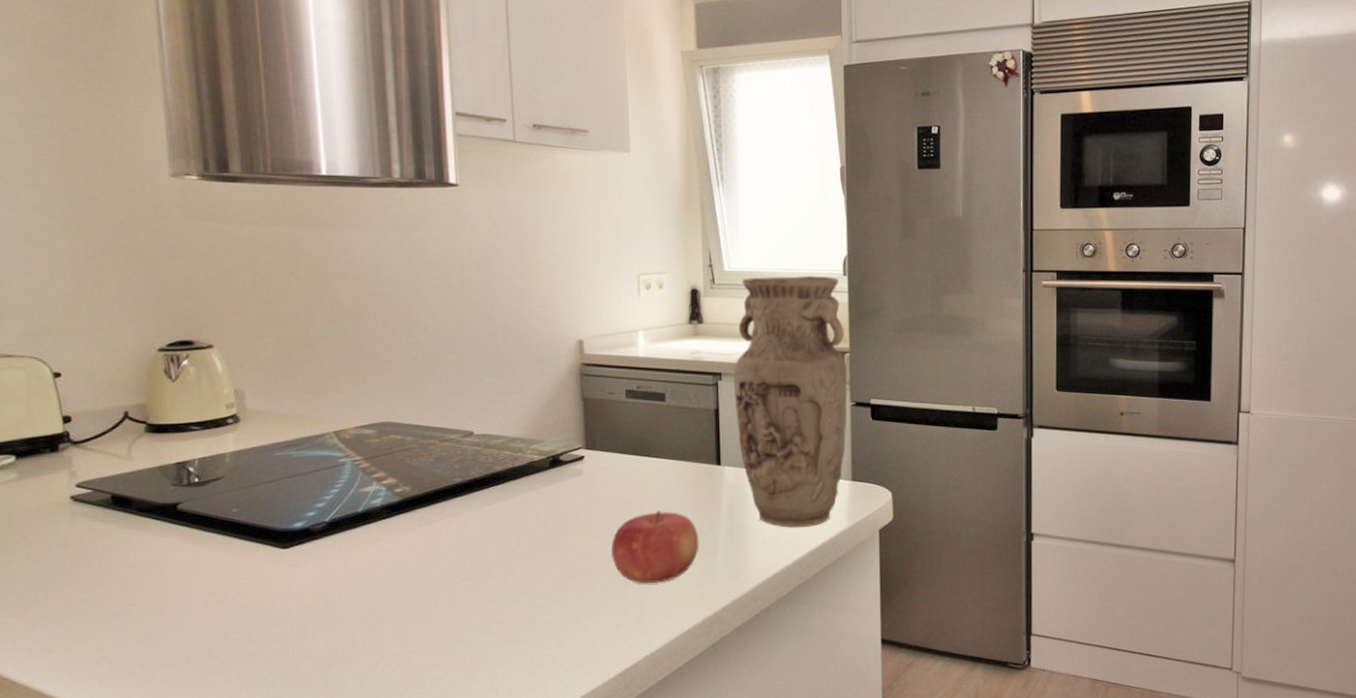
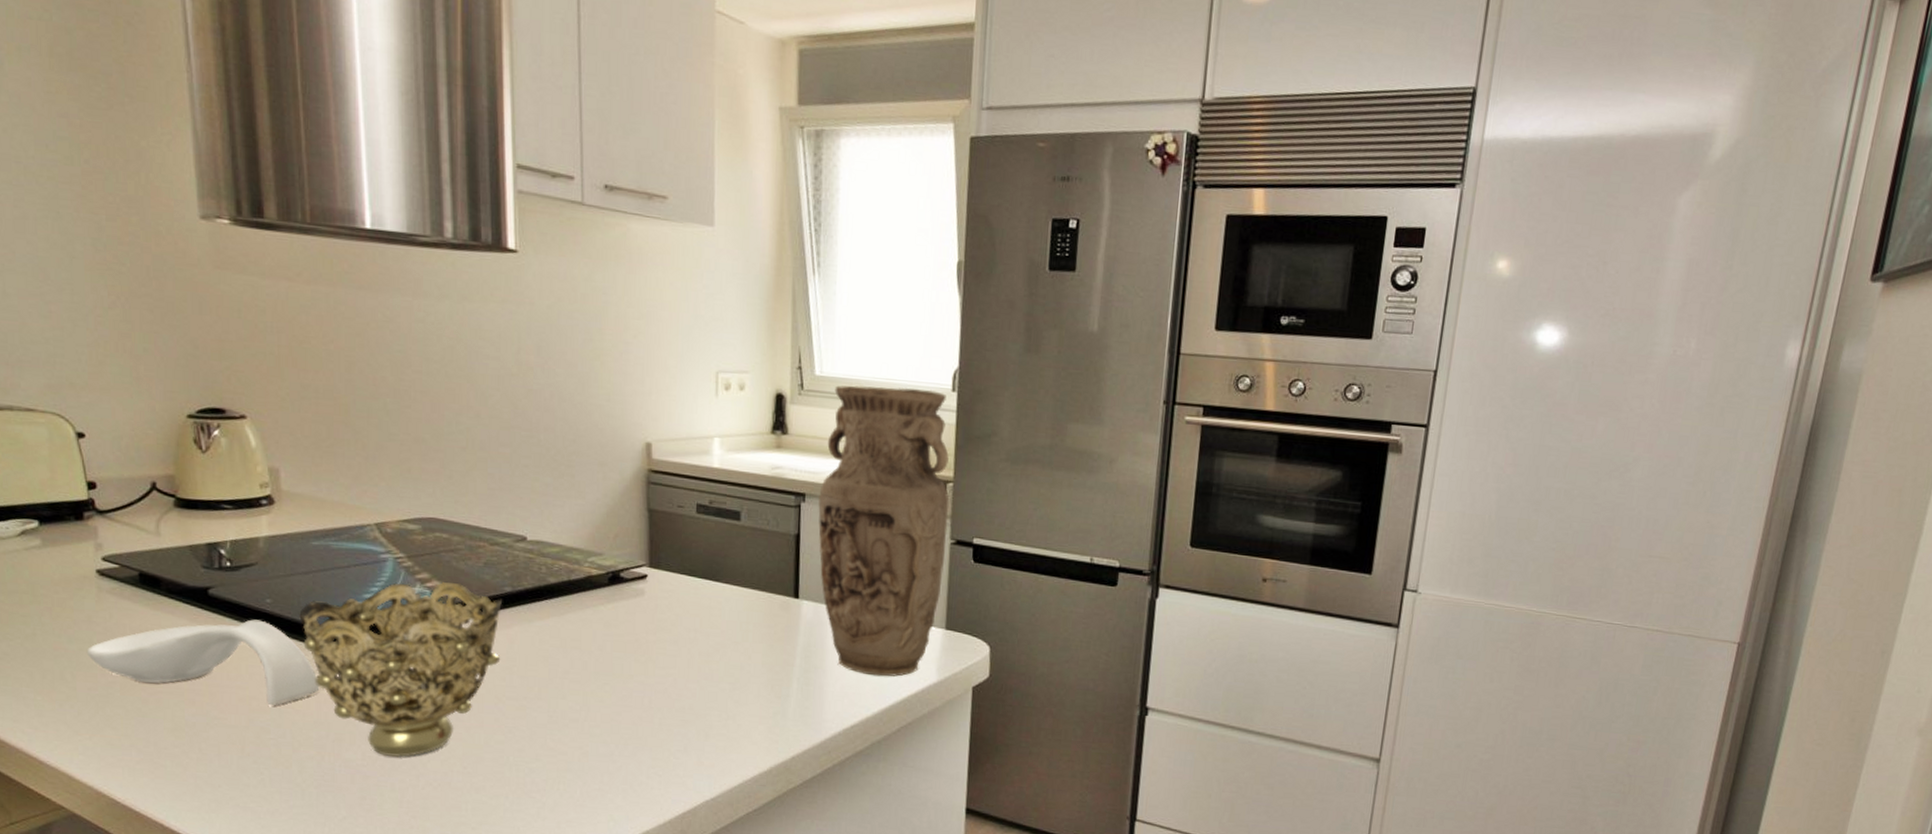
spoon rest: none [61,528,284,607] -> present [87,619,320,706]
decorative bowl: none [262,478,454,645] -> present [298,581,503,758]
fruit: present [611,511,699,584] -> none [672,643,770,723]

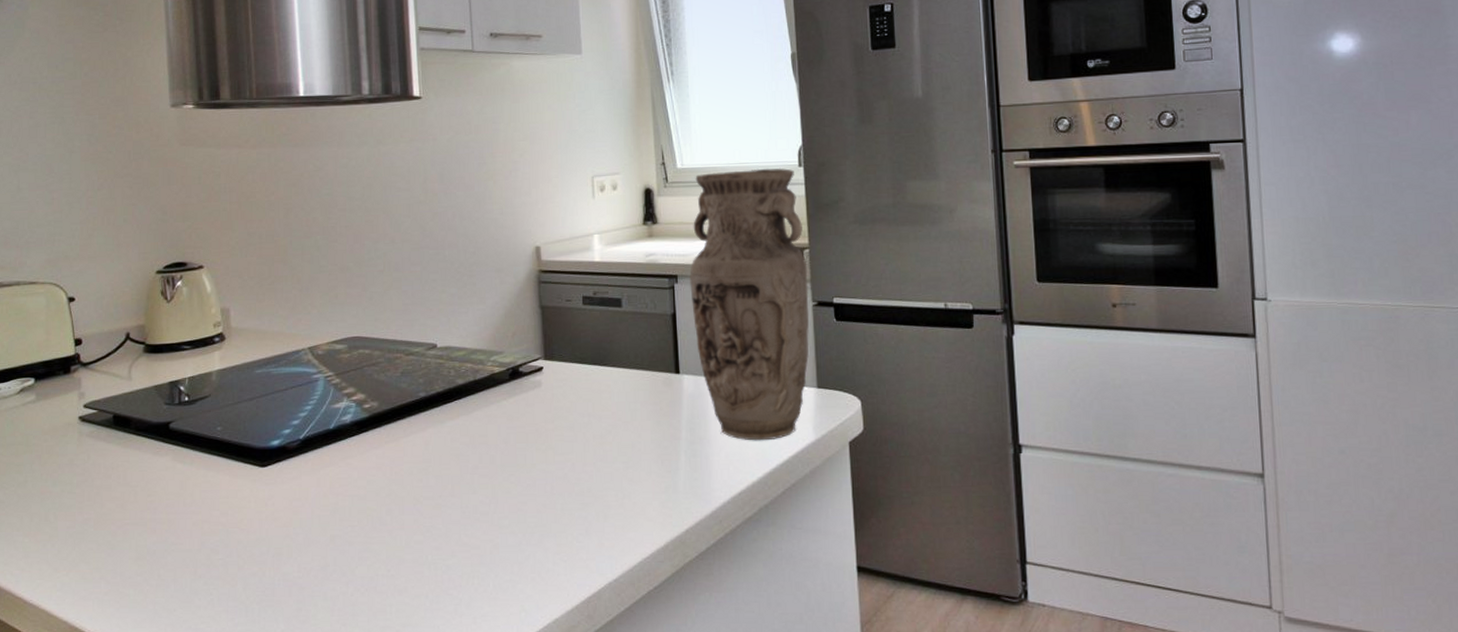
spoon rest: present [87,619,320,706] -> none [68,447,262,528]
decorative bowl: present [298,581,503,758] -> none [244,393,418,567]

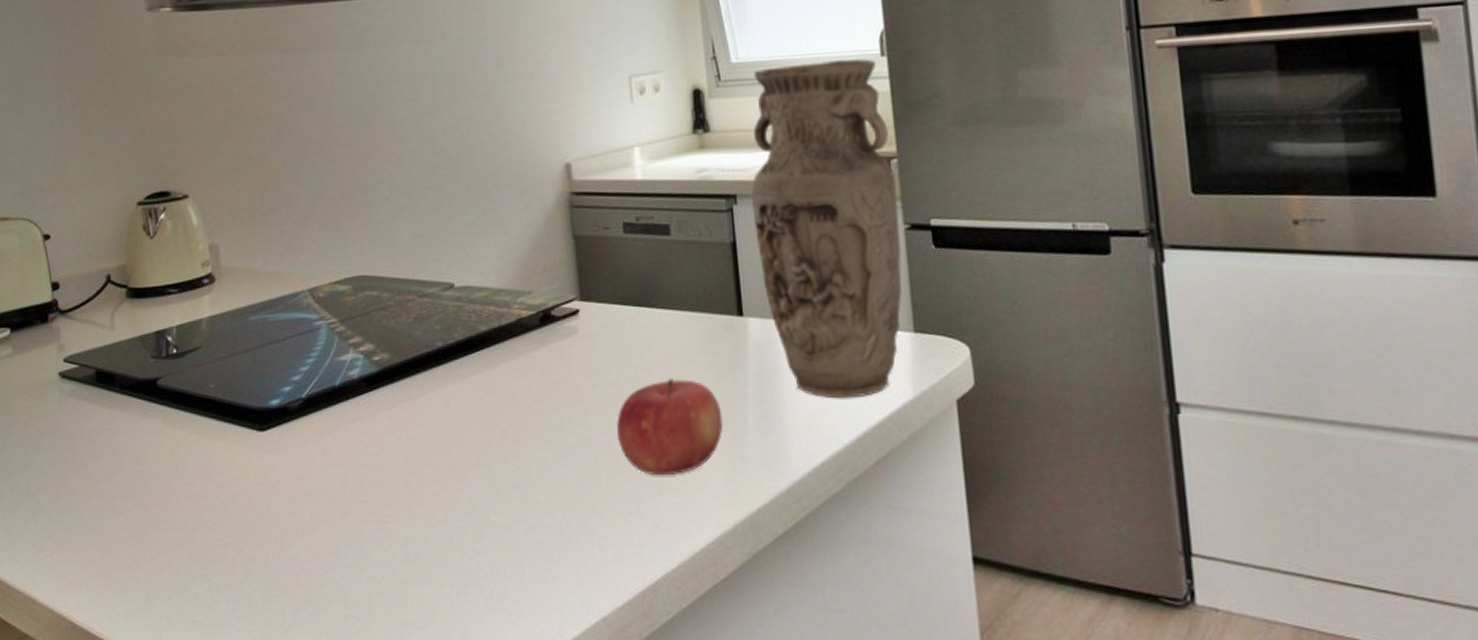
fruit: none [571,424,660,504] -> present [616,378,723,476]

